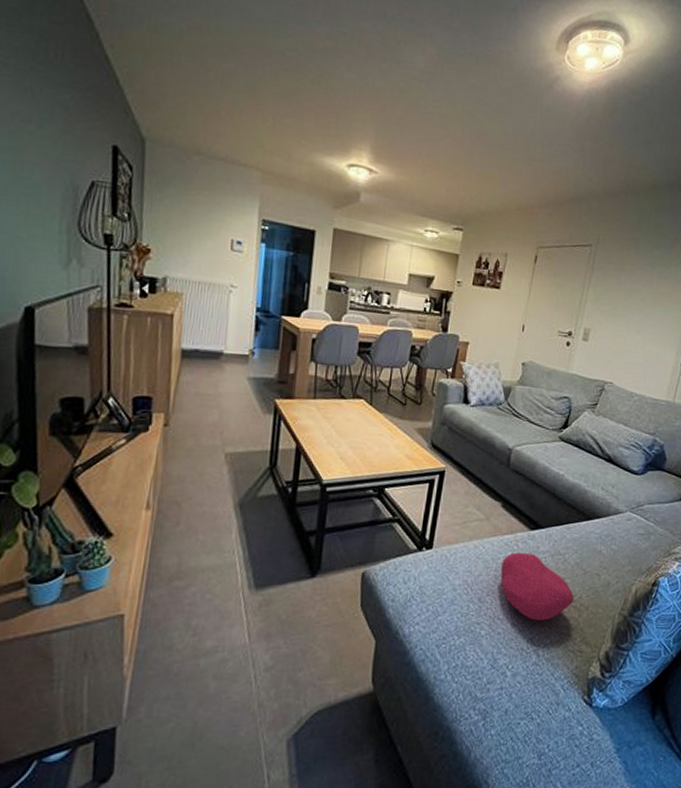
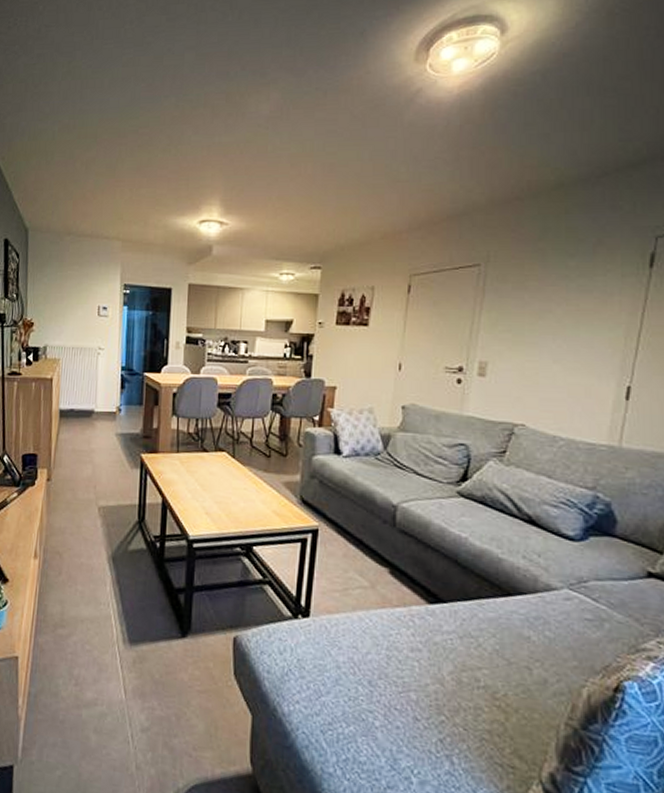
cushion: present [500,552,574,621] -> none [393,629,495,720]

